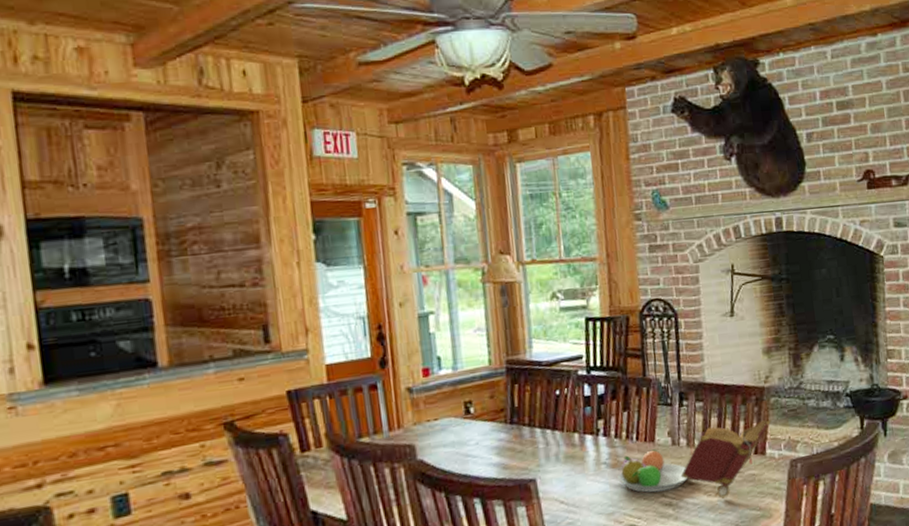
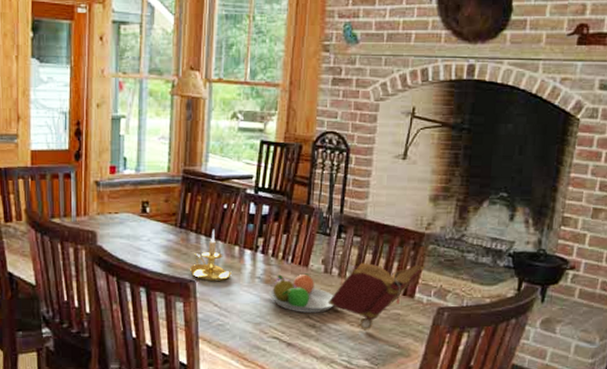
candle holder: none [528,420,575,478] -> present [190,230,232,282]

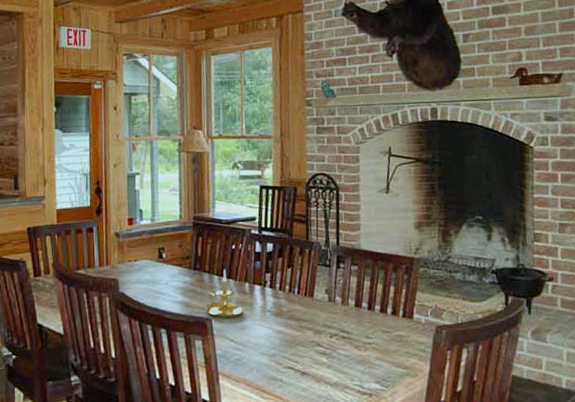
fruit bowl: present [269,273,334,313] -> none [280,303,341,341]
book: present [328,262,426,331] -> none [335,287,419,354]

